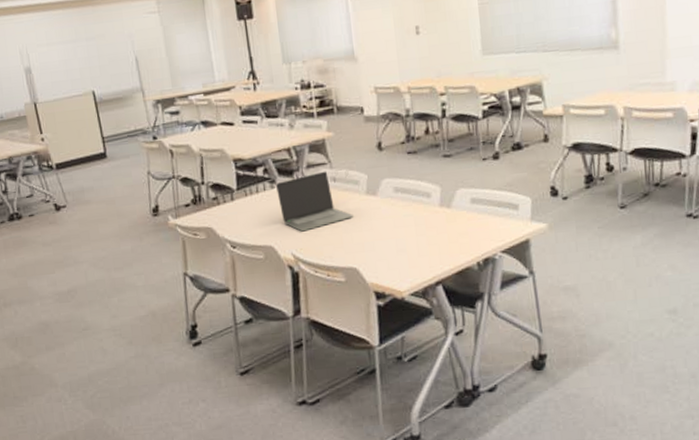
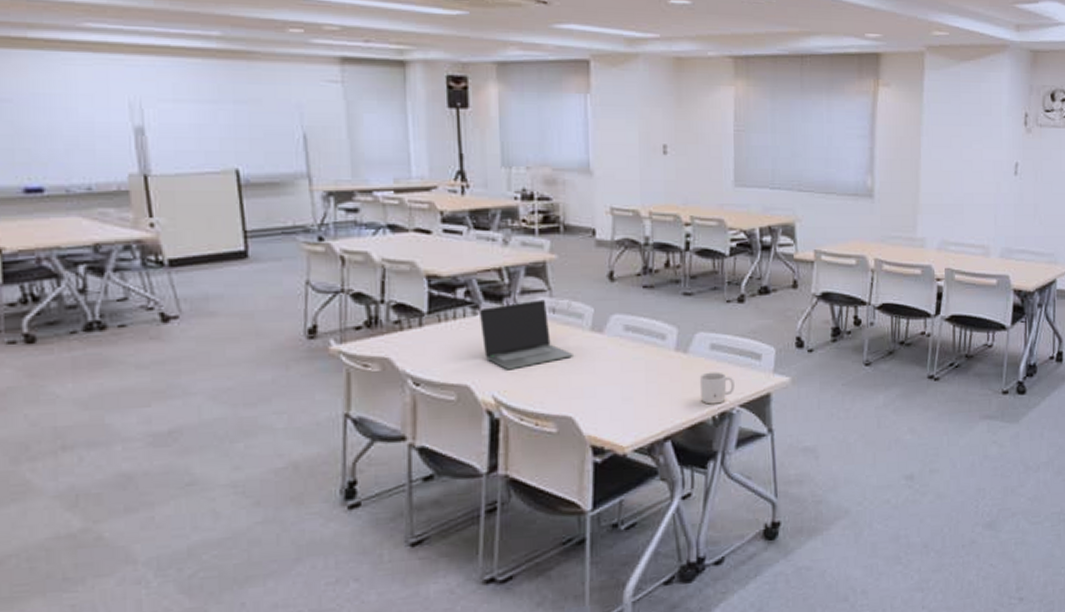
mug: none [463,222,496,252] -> present [699,372,735,405]

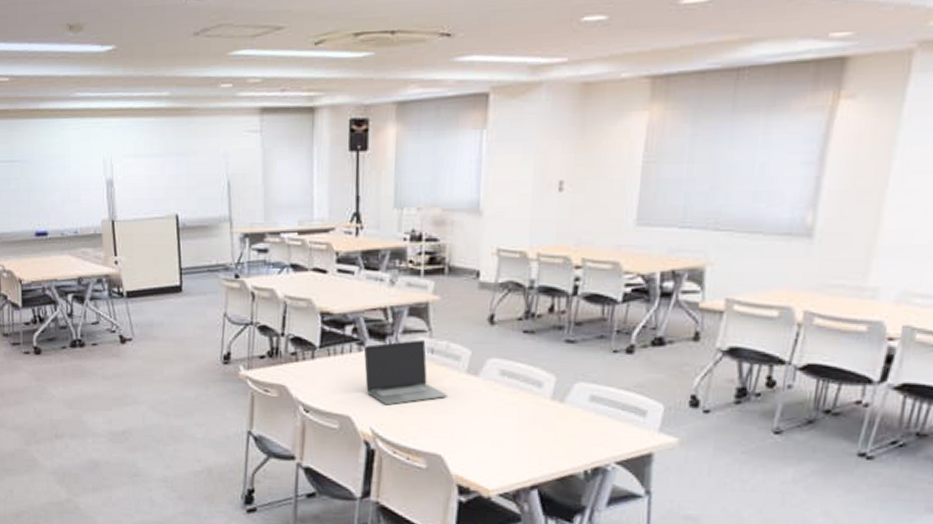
mug: present [699,372,735,405] -> none [573,424,613,459]

